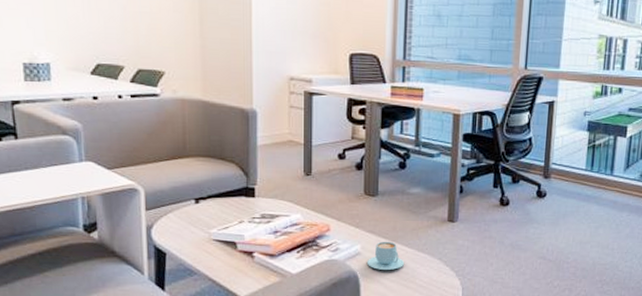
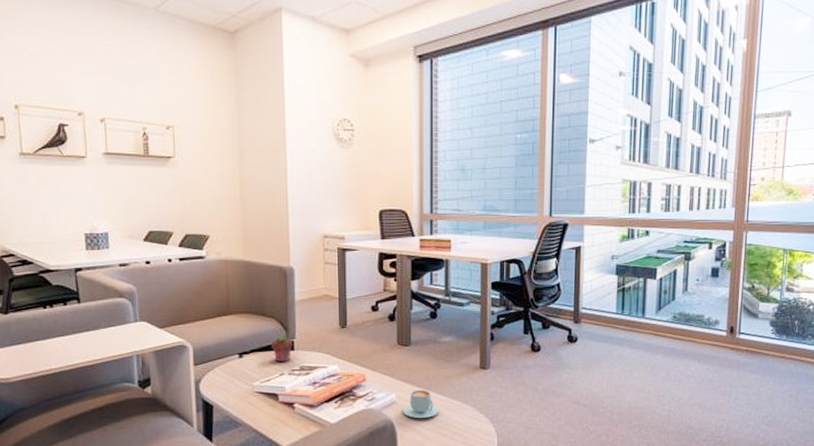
potted succulent: none [230,179,253,210] -> present [271,333,293,362]

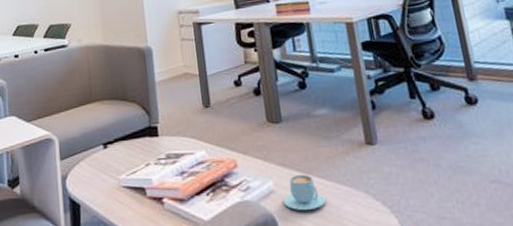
potted succulent: present [271,333,293,362] -> none [135,118,156,151]

